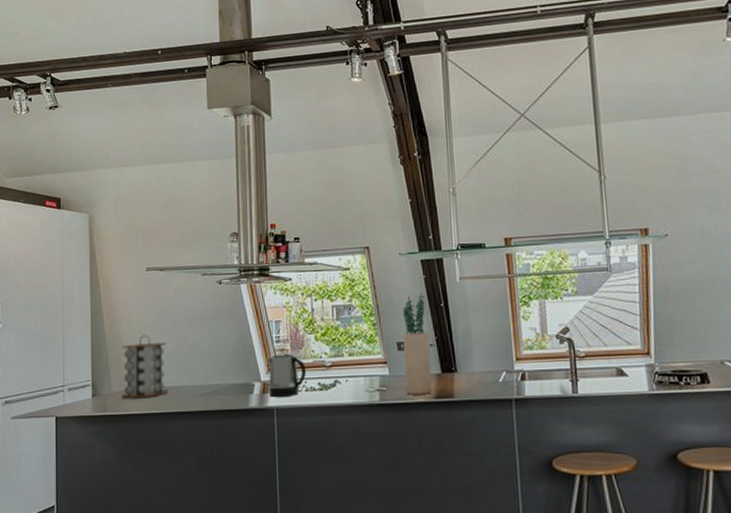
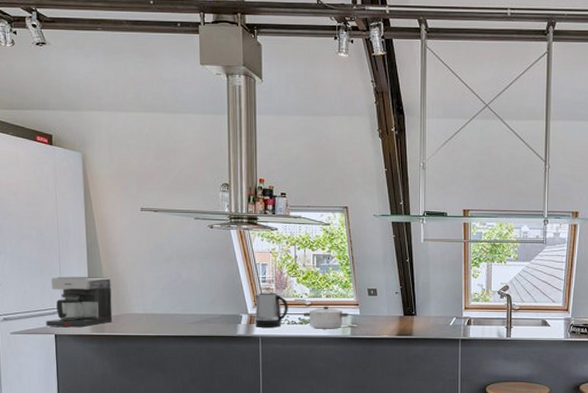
coffee maker: none [47,347,115,409] -> present [46,276,113,328]
spice rack: present [122,334,167,399] -> none [118,267,162,323]
cooking pot: none [323,366,376,396] -> present [303,306,348,329]
vase: present [402,293,433,395] -> none [373,249,395,332]

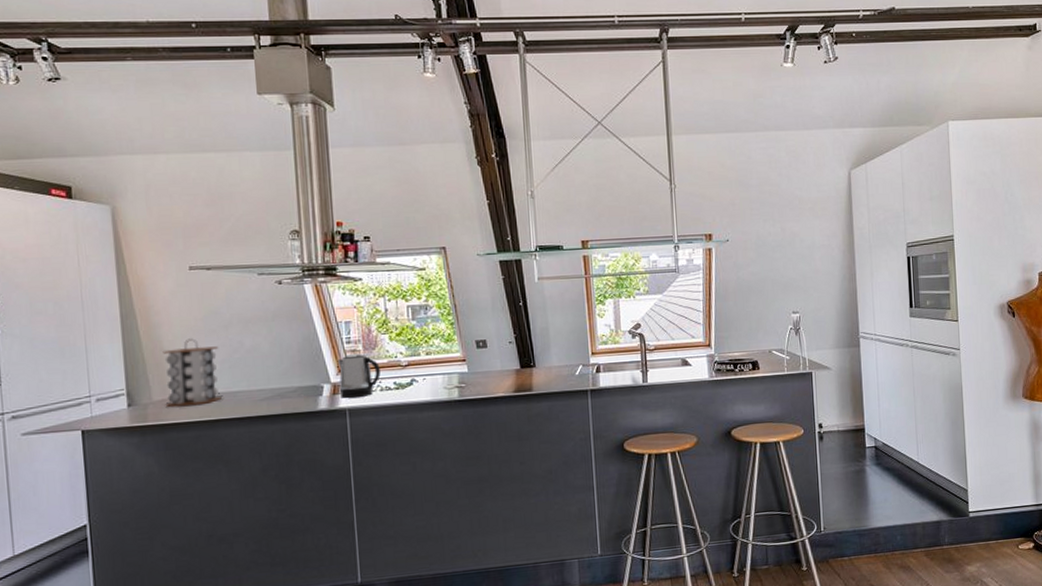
coffee maker: present [46,276,113,328] -> none [69,353,158,422]
spice rack: none [118,267,162,323] -> present [162,338,222,408]
cooking pot: present [303,306,348,329] -> none [399,365,454,394]

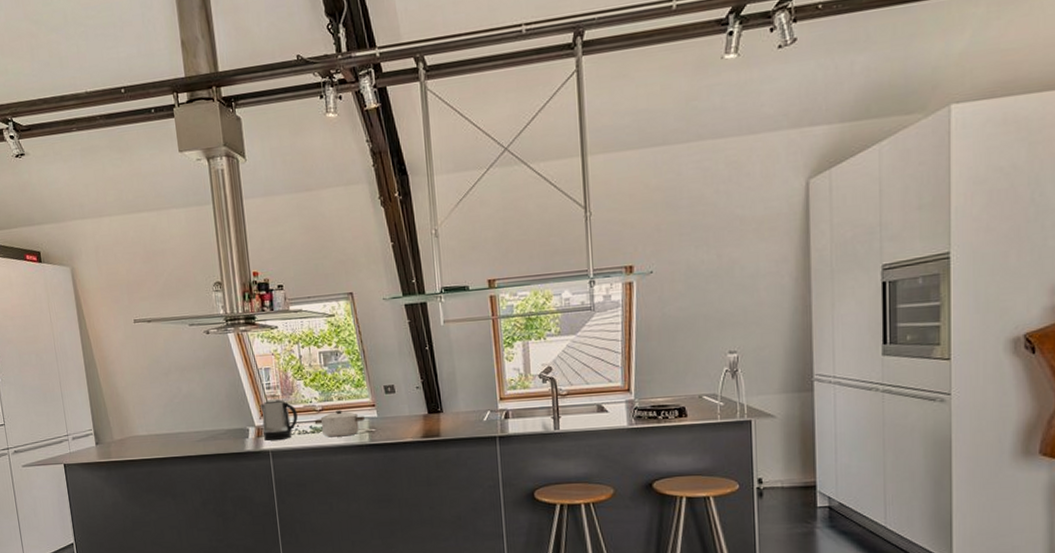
spice rack: present [162,338,222,408] -> none [118,385,167,446]
cooking pot: none [399,365,454,394] -> present [314,410,365,438]

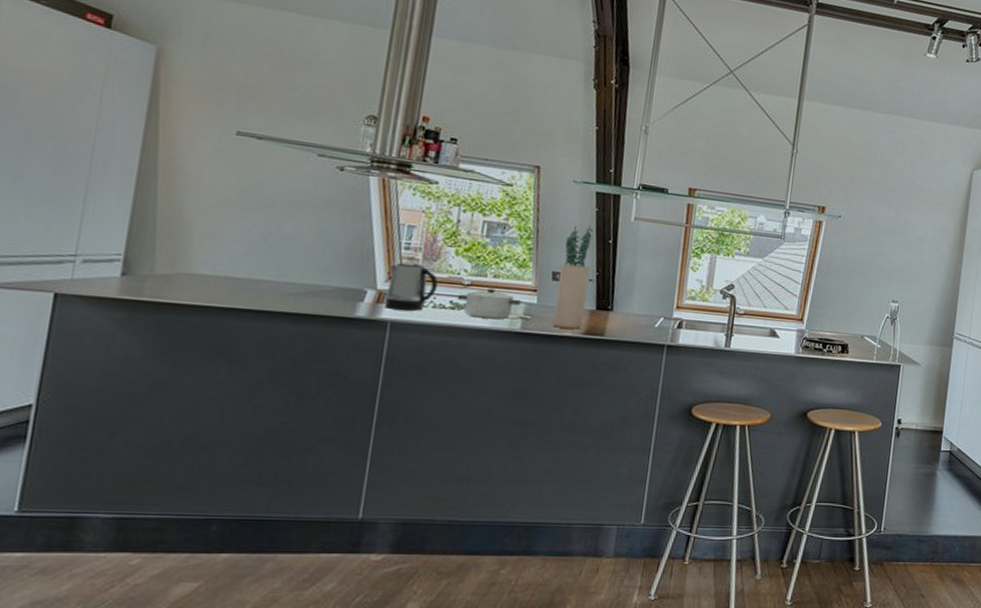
vase: none [388,337,420,436] -> present [552,225,593,329]

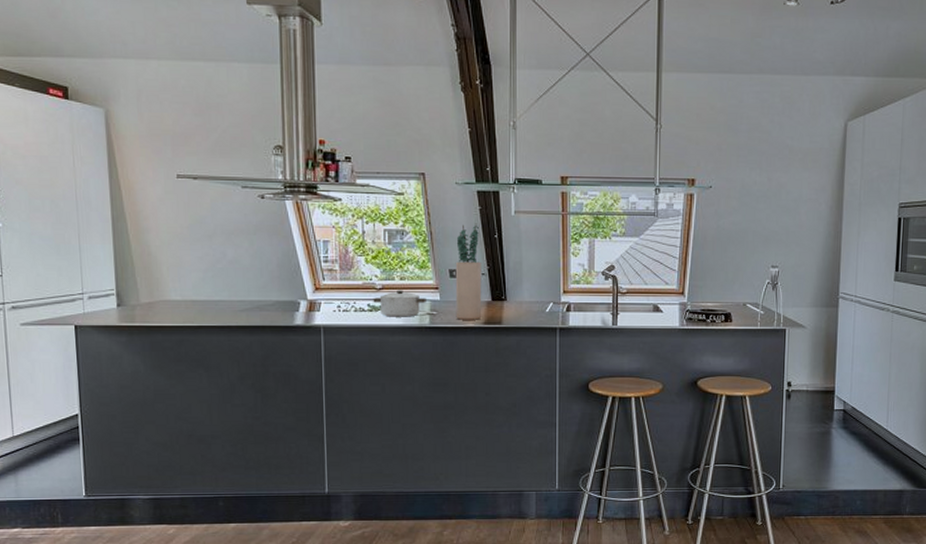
kettle: present [383,262,438,311] -> none [315,273,355,316]

